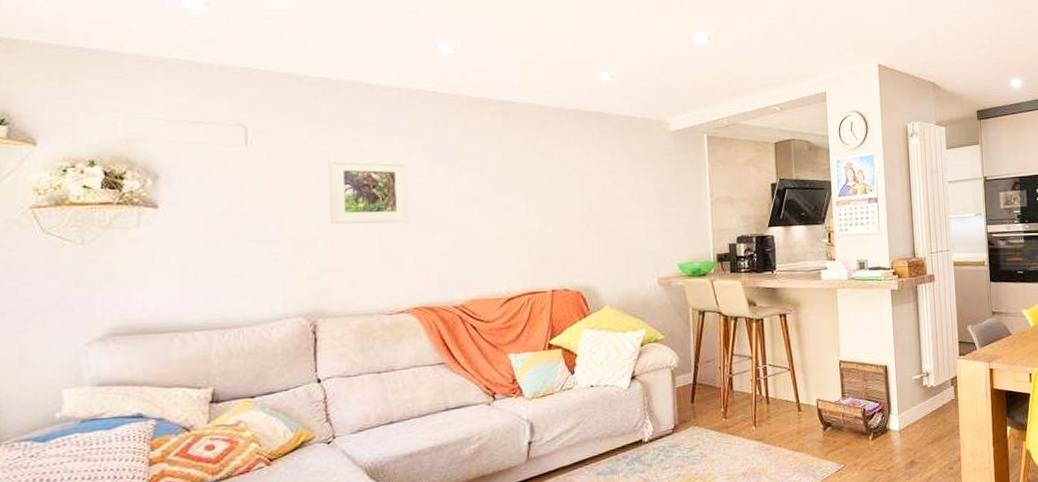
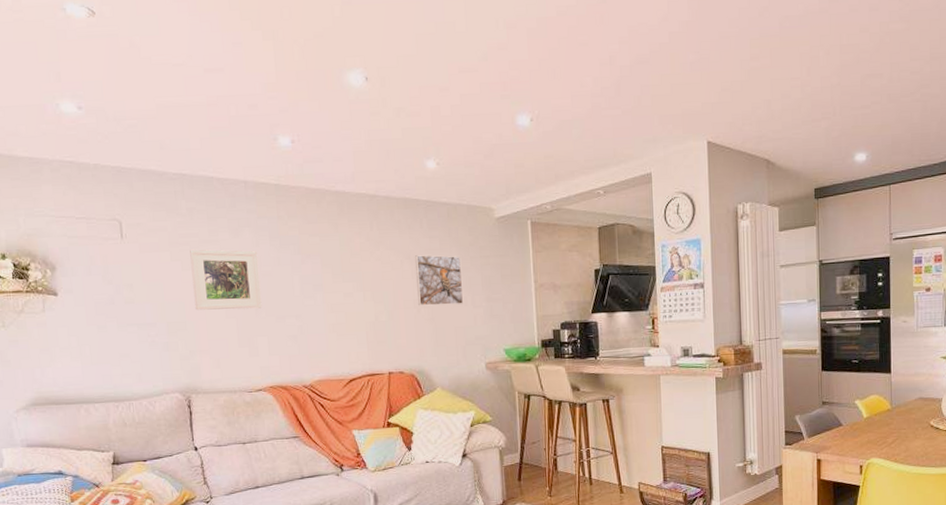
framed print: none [585,167,636,220] -> present [415,255,464,306]

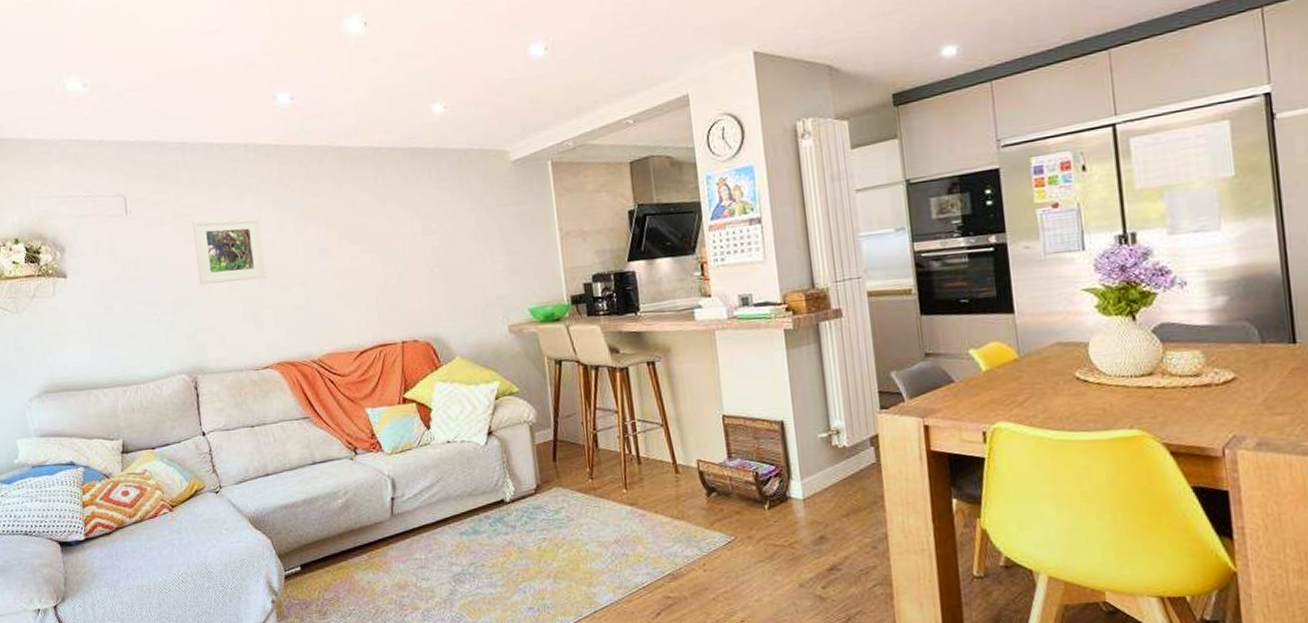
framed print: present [415,255,464,306] -> none [425,206,481,266]

